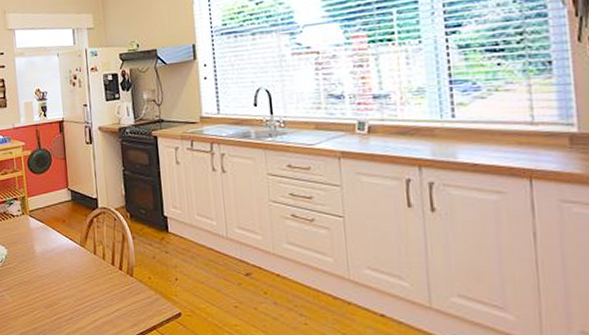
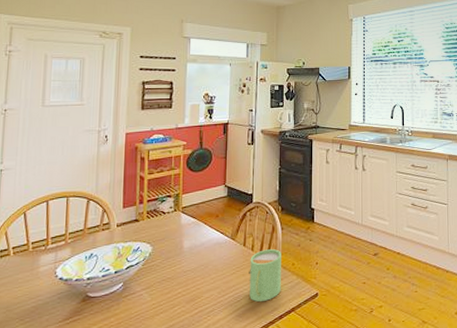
mug: none [102,260,139,316] -> present [249,249,281,302]

